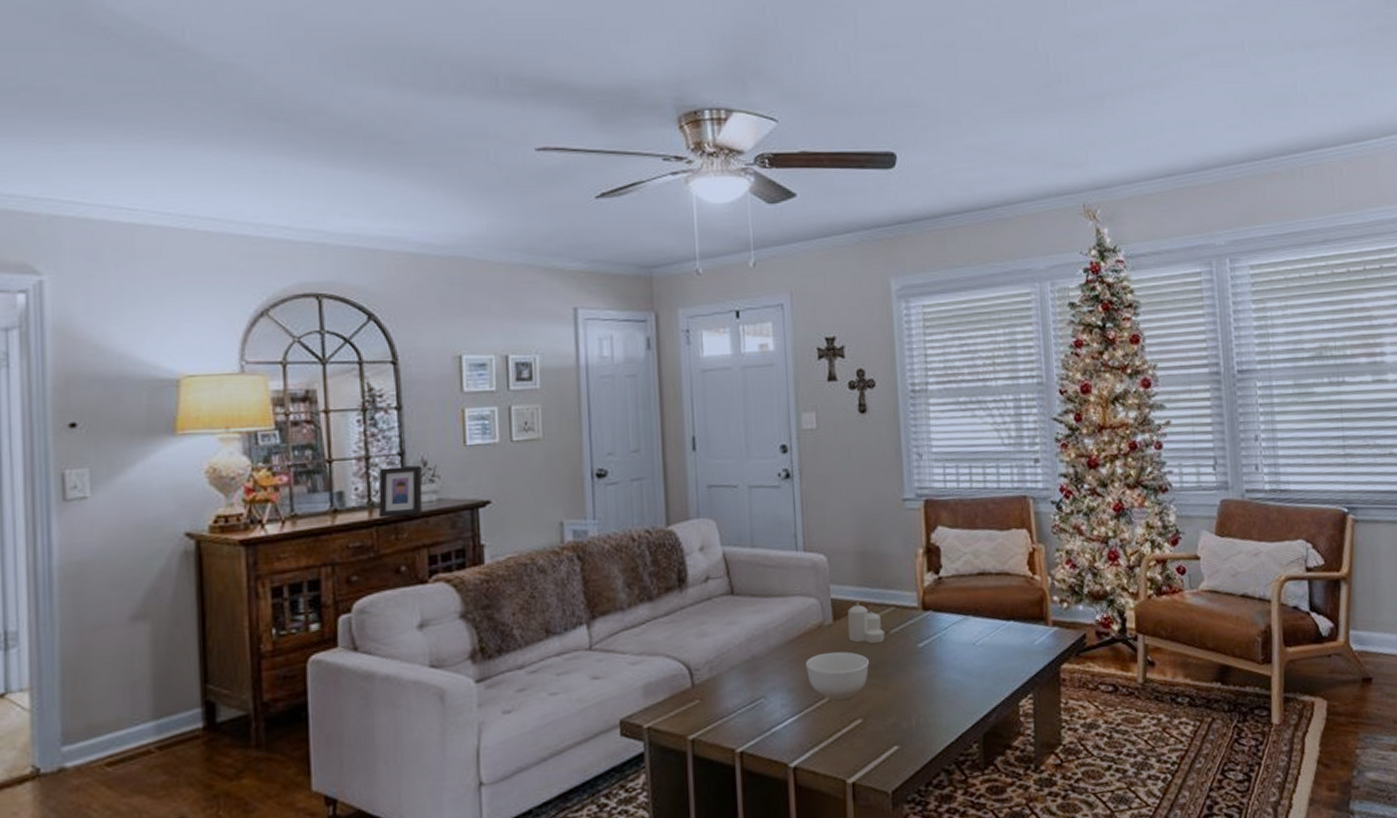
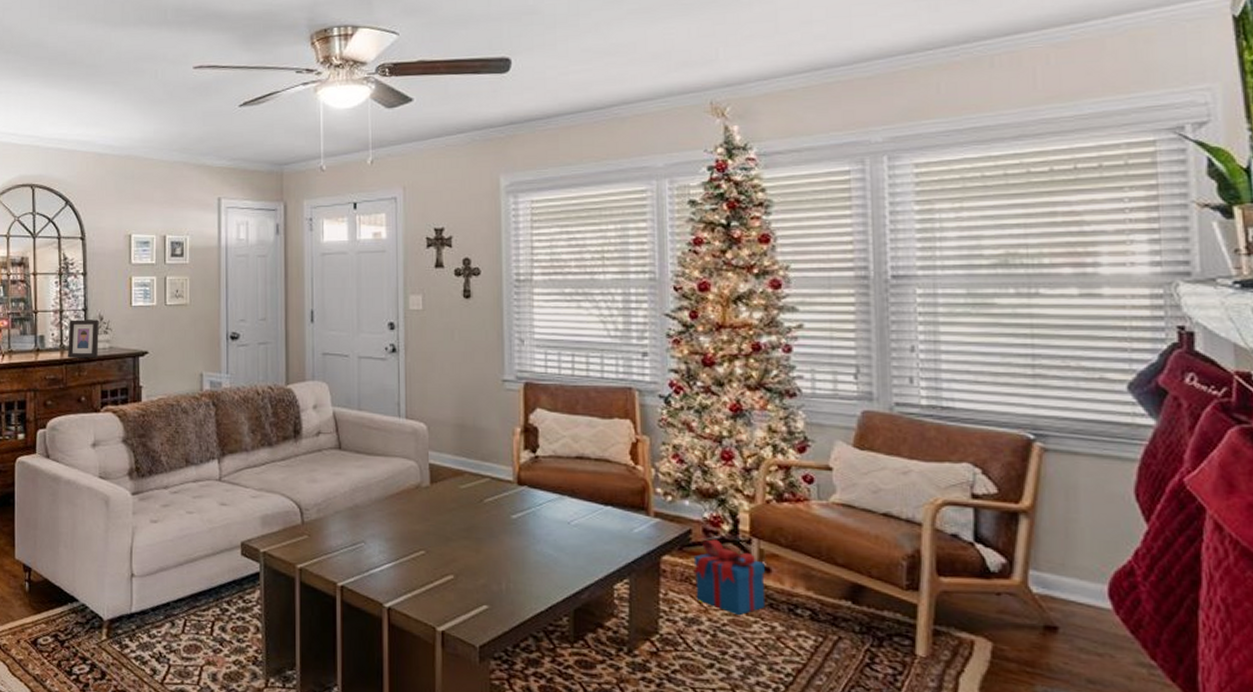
bowl: present [806,651,870,701] -> none [403,511,464,556]
candle: present [847,602,885,645] -> none [443,469,479,510]
gift box: none [1088,640,1152,713] -> present [692,539,766,616]

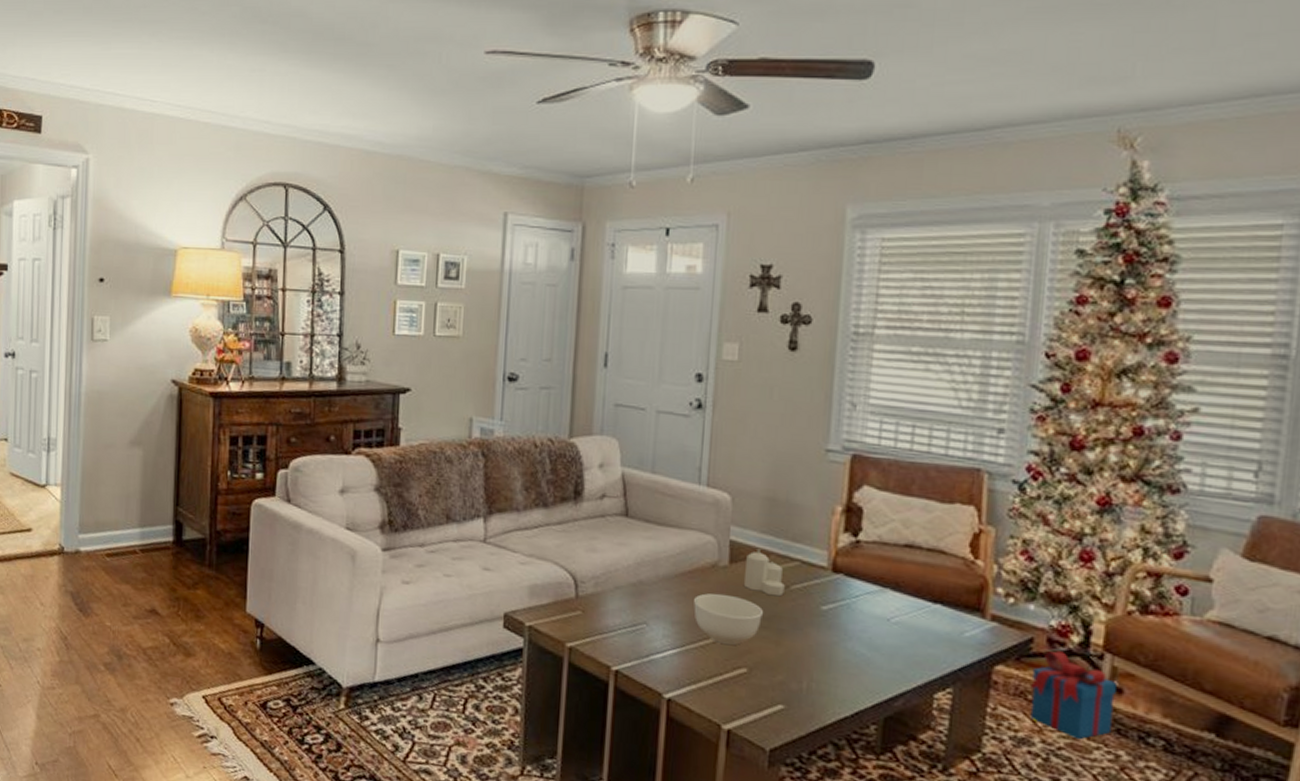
picture frame: present [68,320,99,358] -> none [317,346,355,393]
bowl: none [403,511,464,556] -> present [693,593,764,646]
candle: none [443,469,479,510] -> present [743,549,785,597]

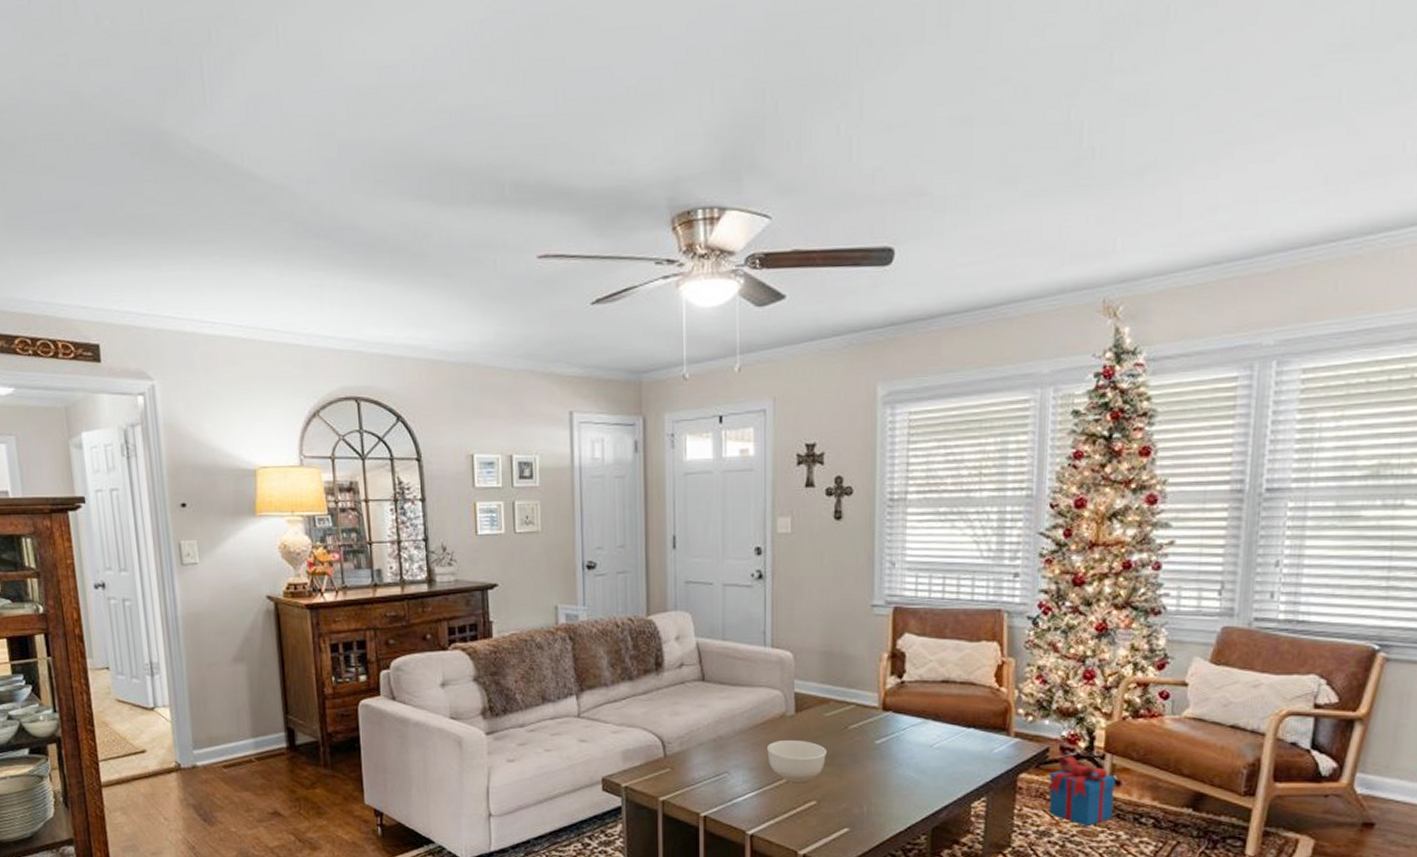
candle: present [743,549,785,597] -> none [808,697,843,737]

